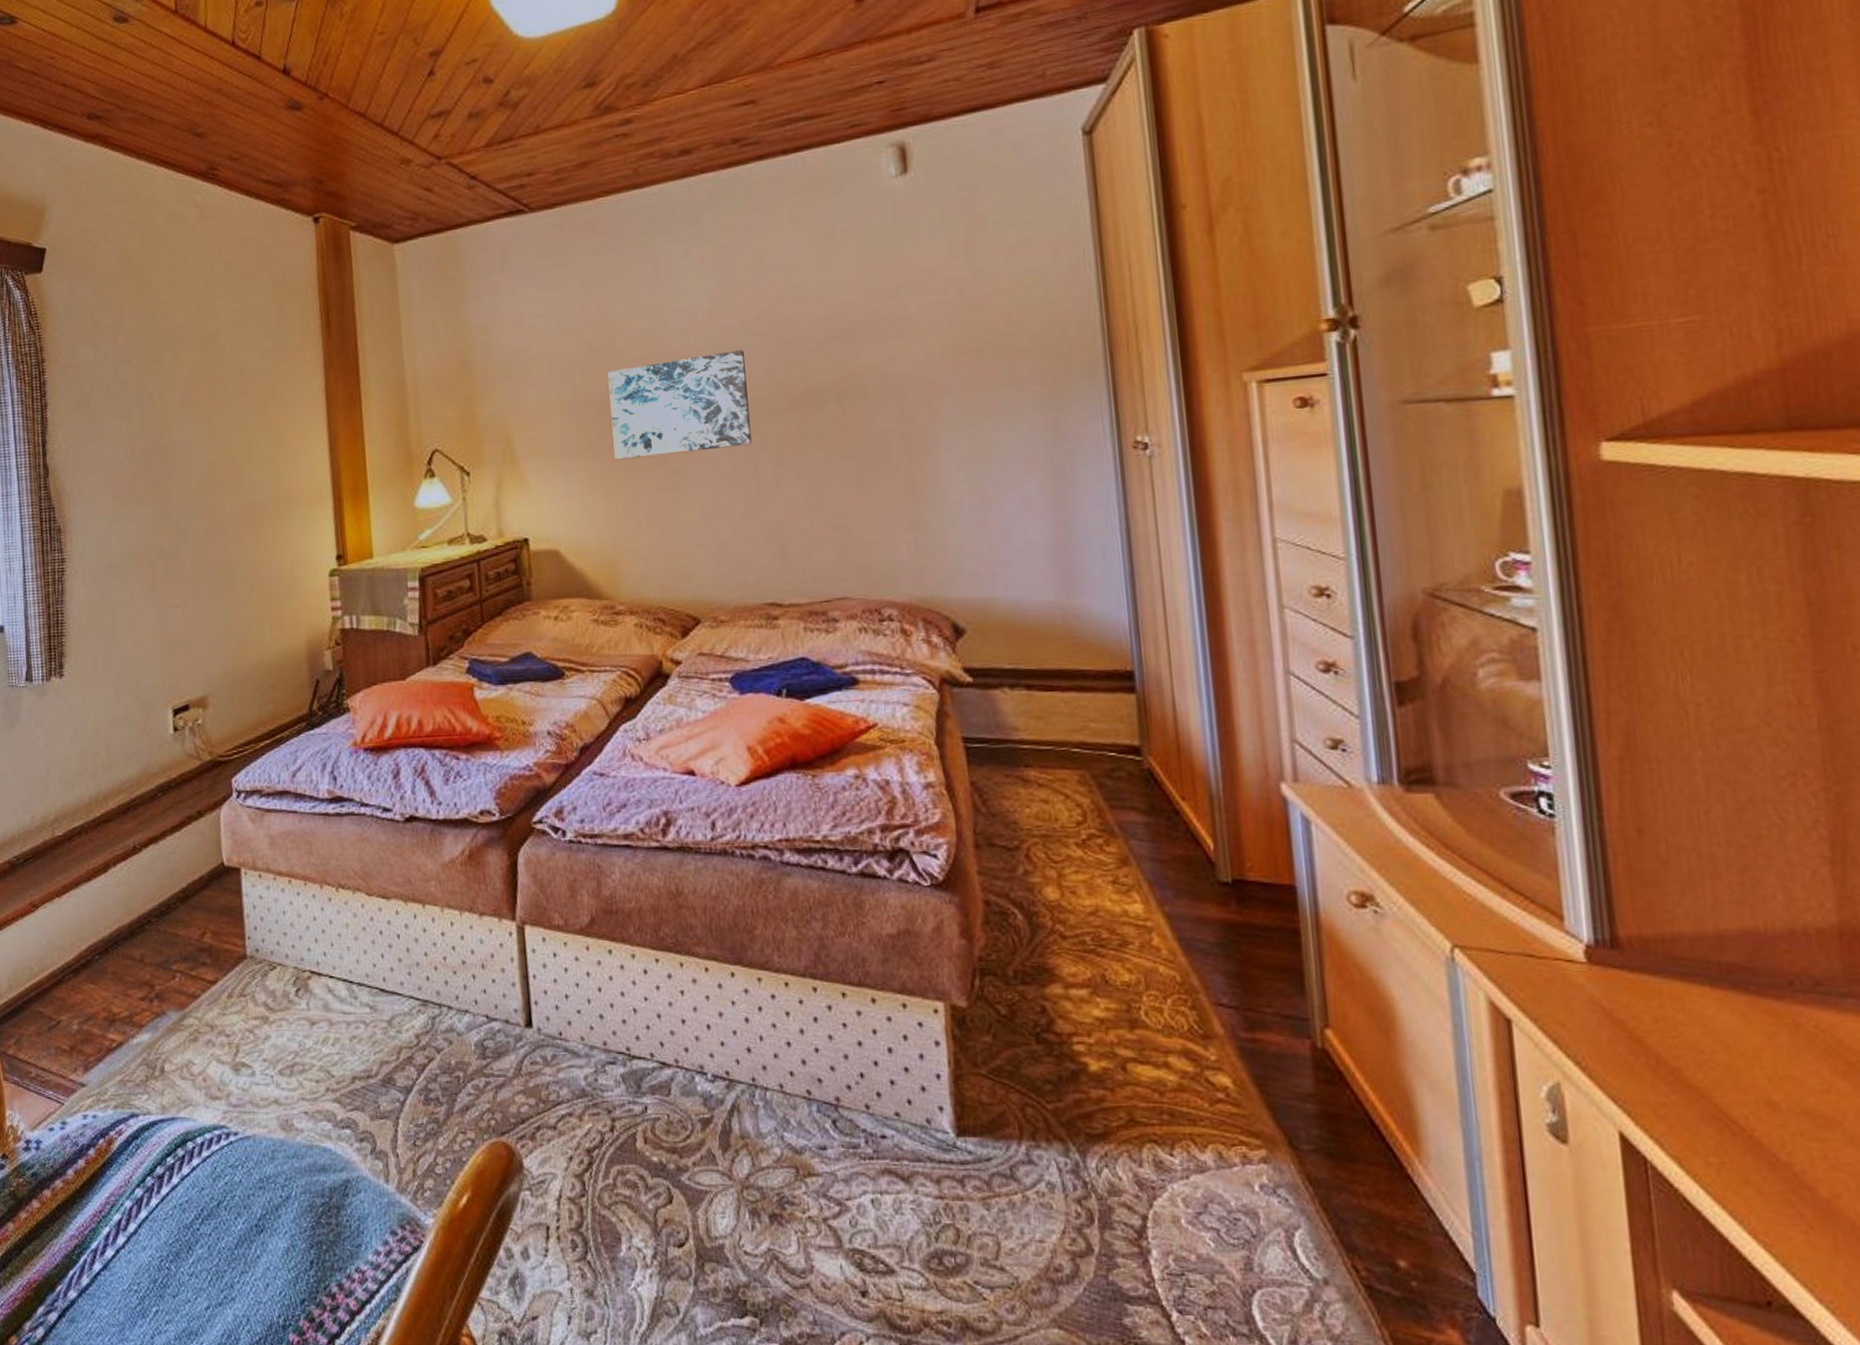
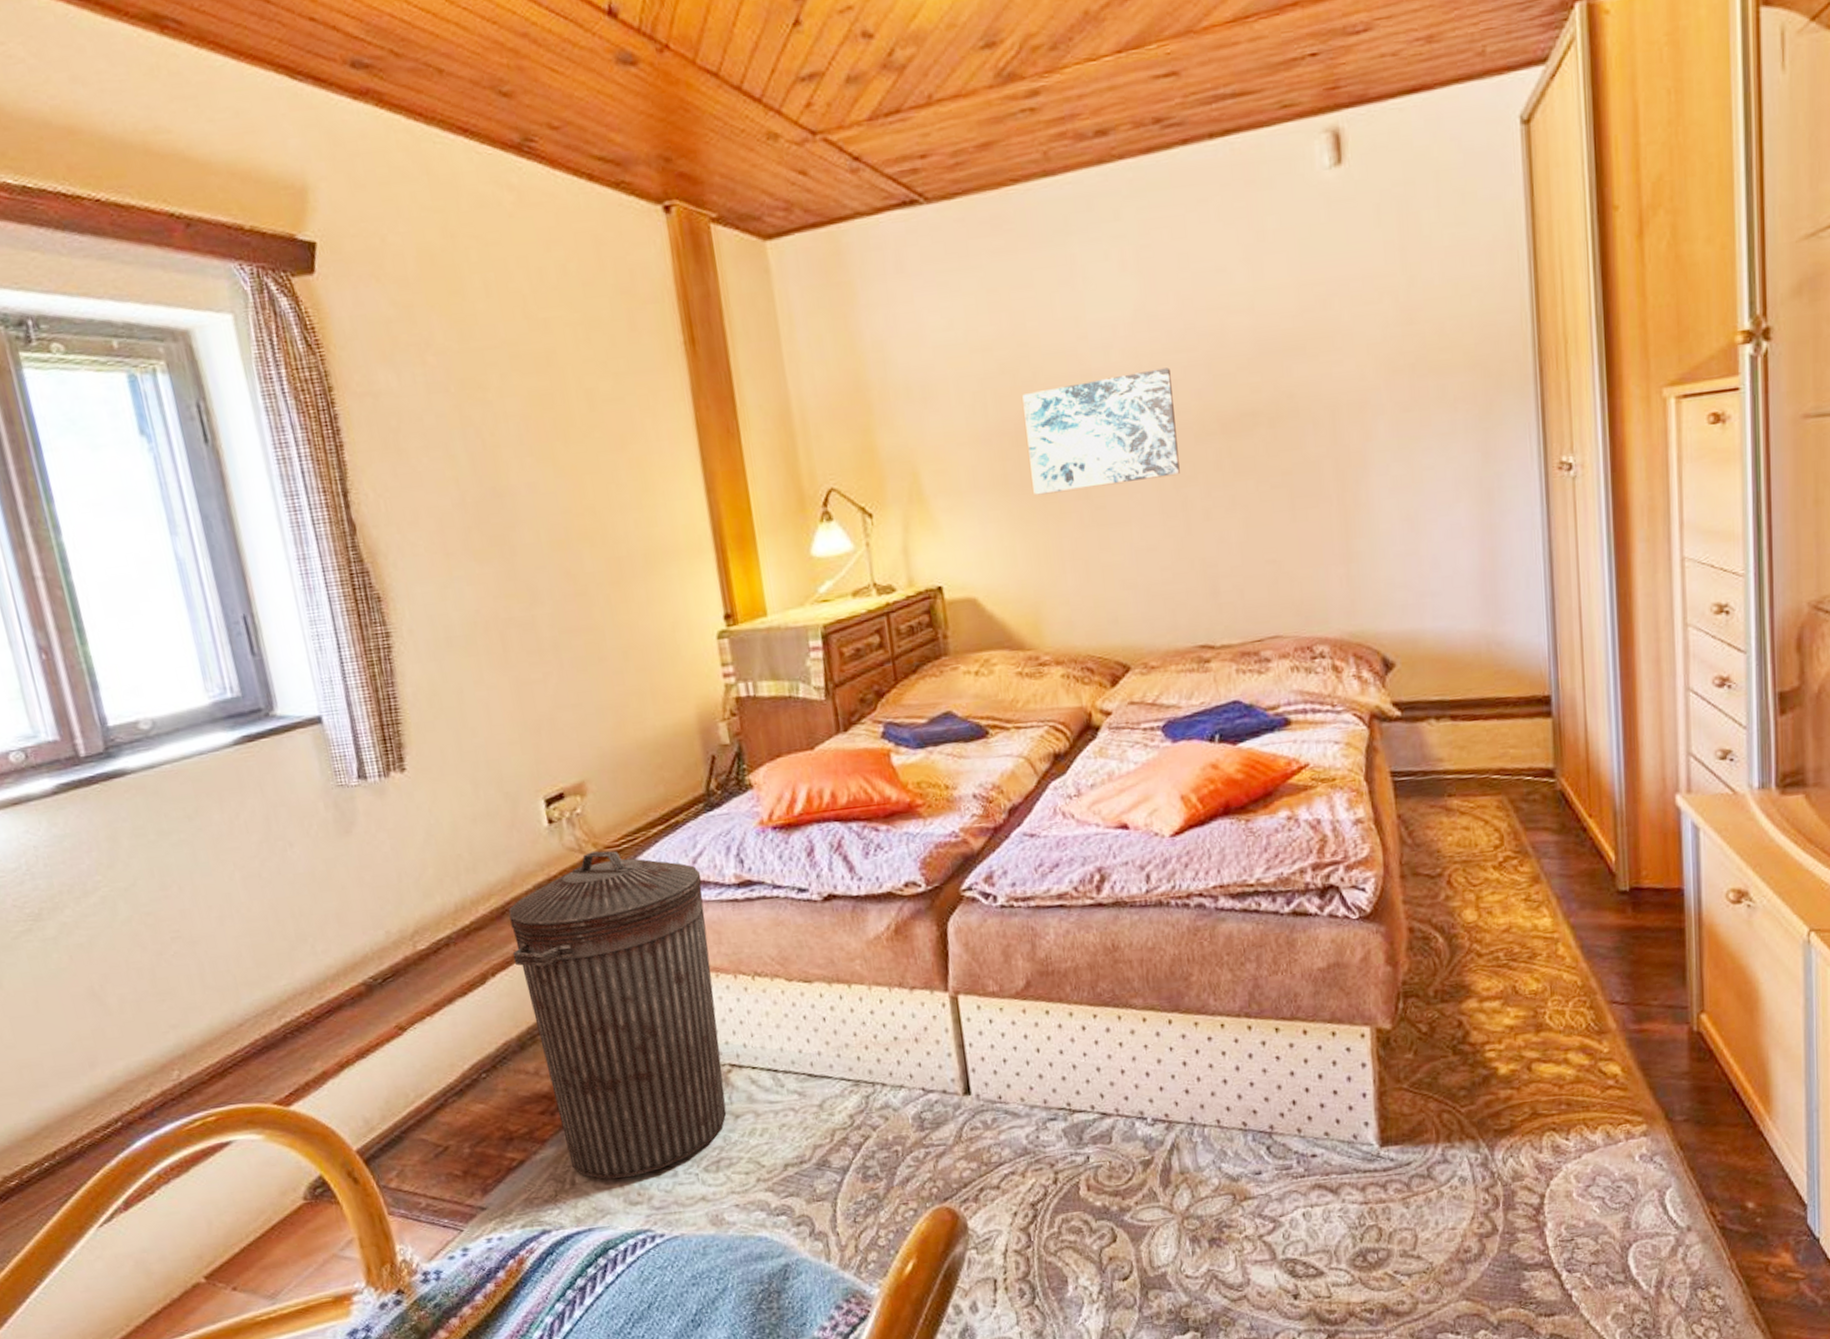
trash can: none [132,759,304,1070] -> present [508,851,727,1179]

